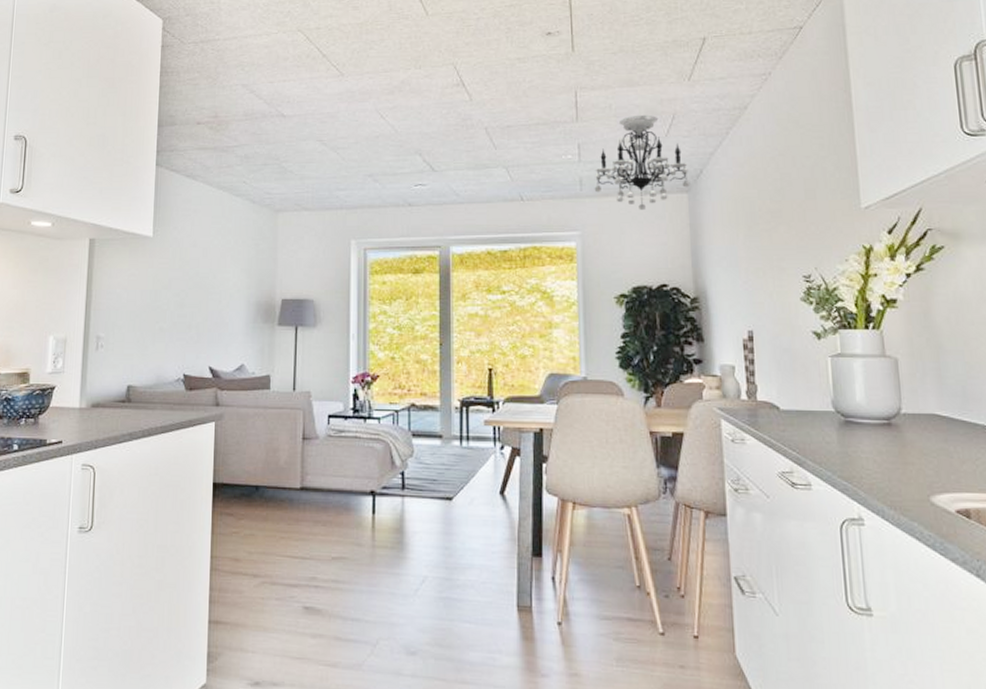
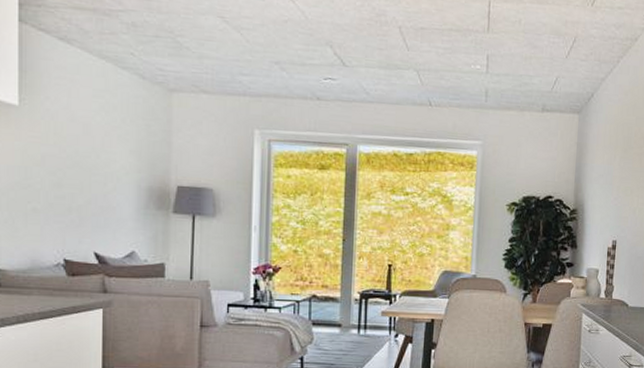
chandelier: present [594,114,690,210] -> none [498,33,582,126]

